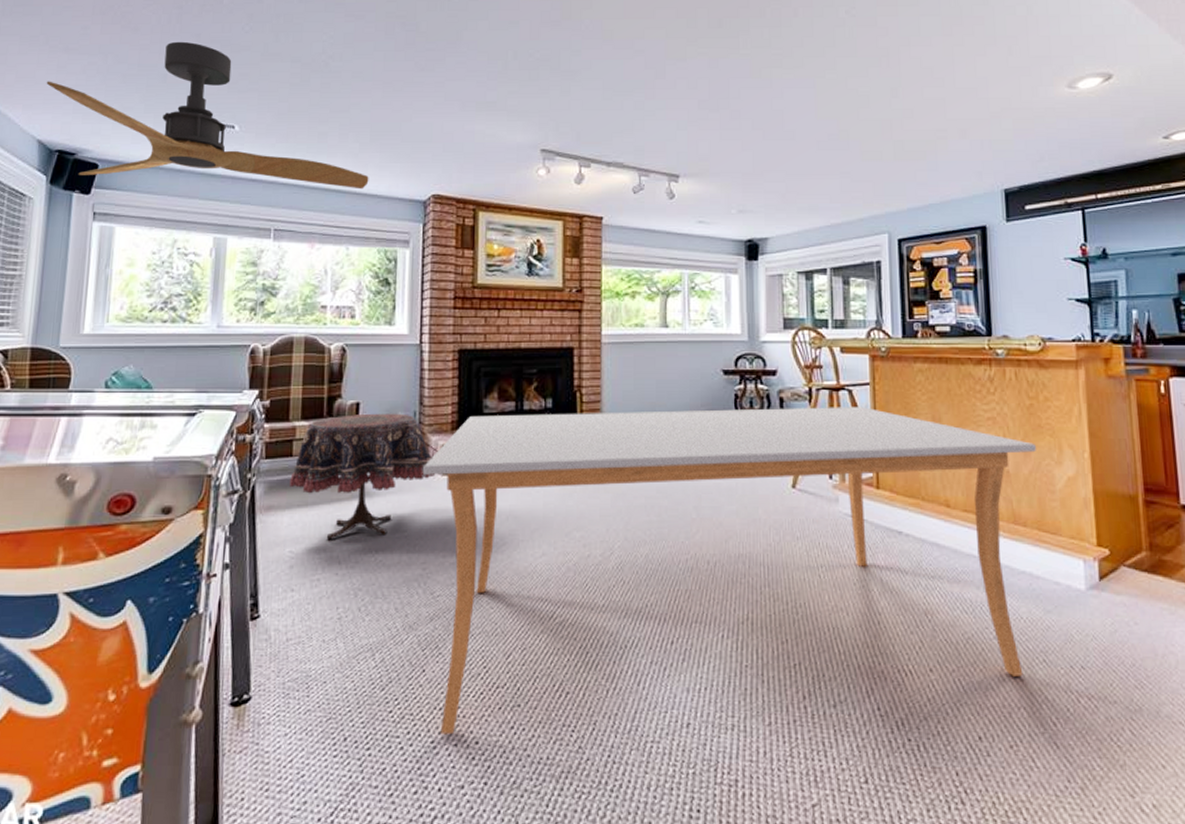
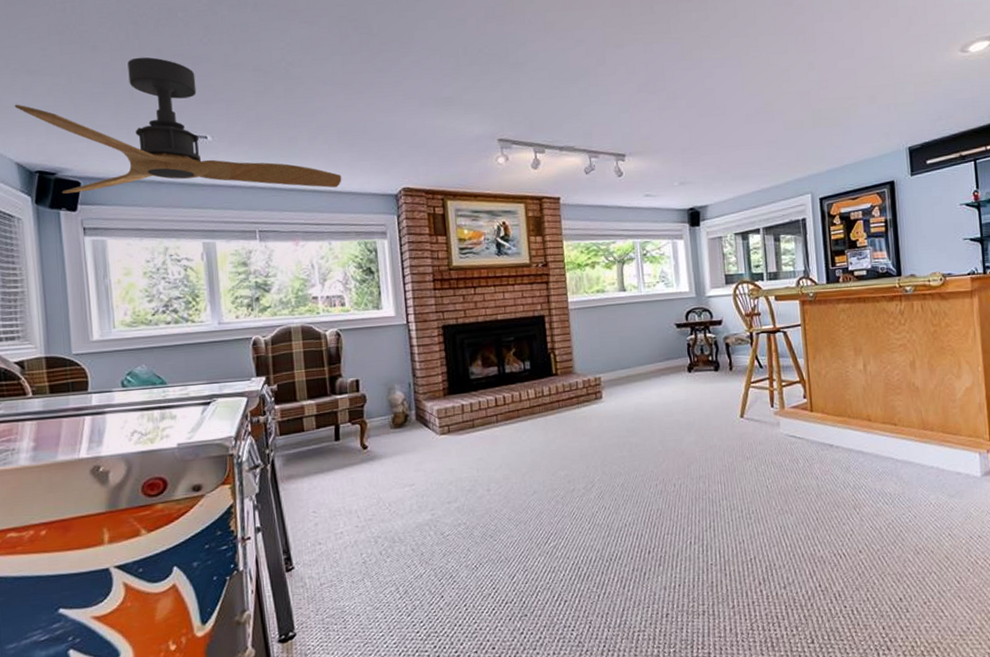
side table: present [289,413,436,541] -> none [304,386,434,500]
dining table: present [422,407,1036,735] -> none [421,345,940,645]

